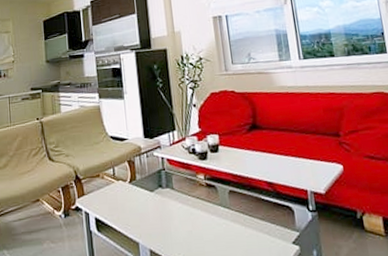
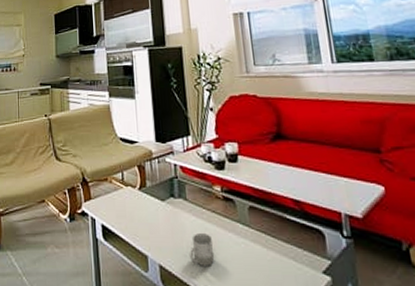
cup: none [177,218,200,247] -> present [190,233,215,266]

